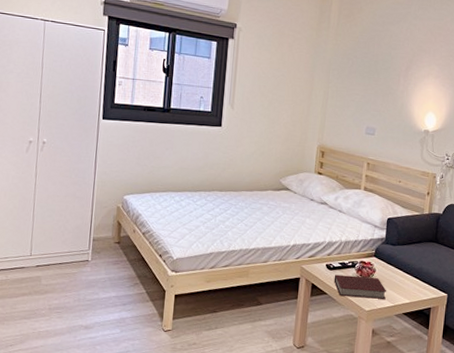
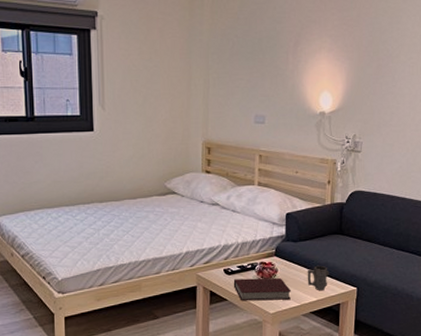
mug: none [402,269,423,293] -> present [307,265,329,290]

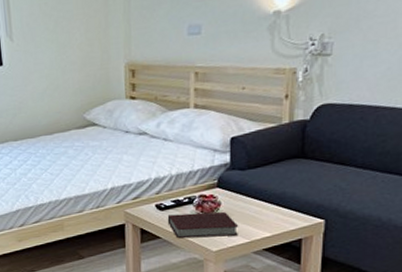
mug: present [307,265,329,290] -> none [258,195,288,224]

